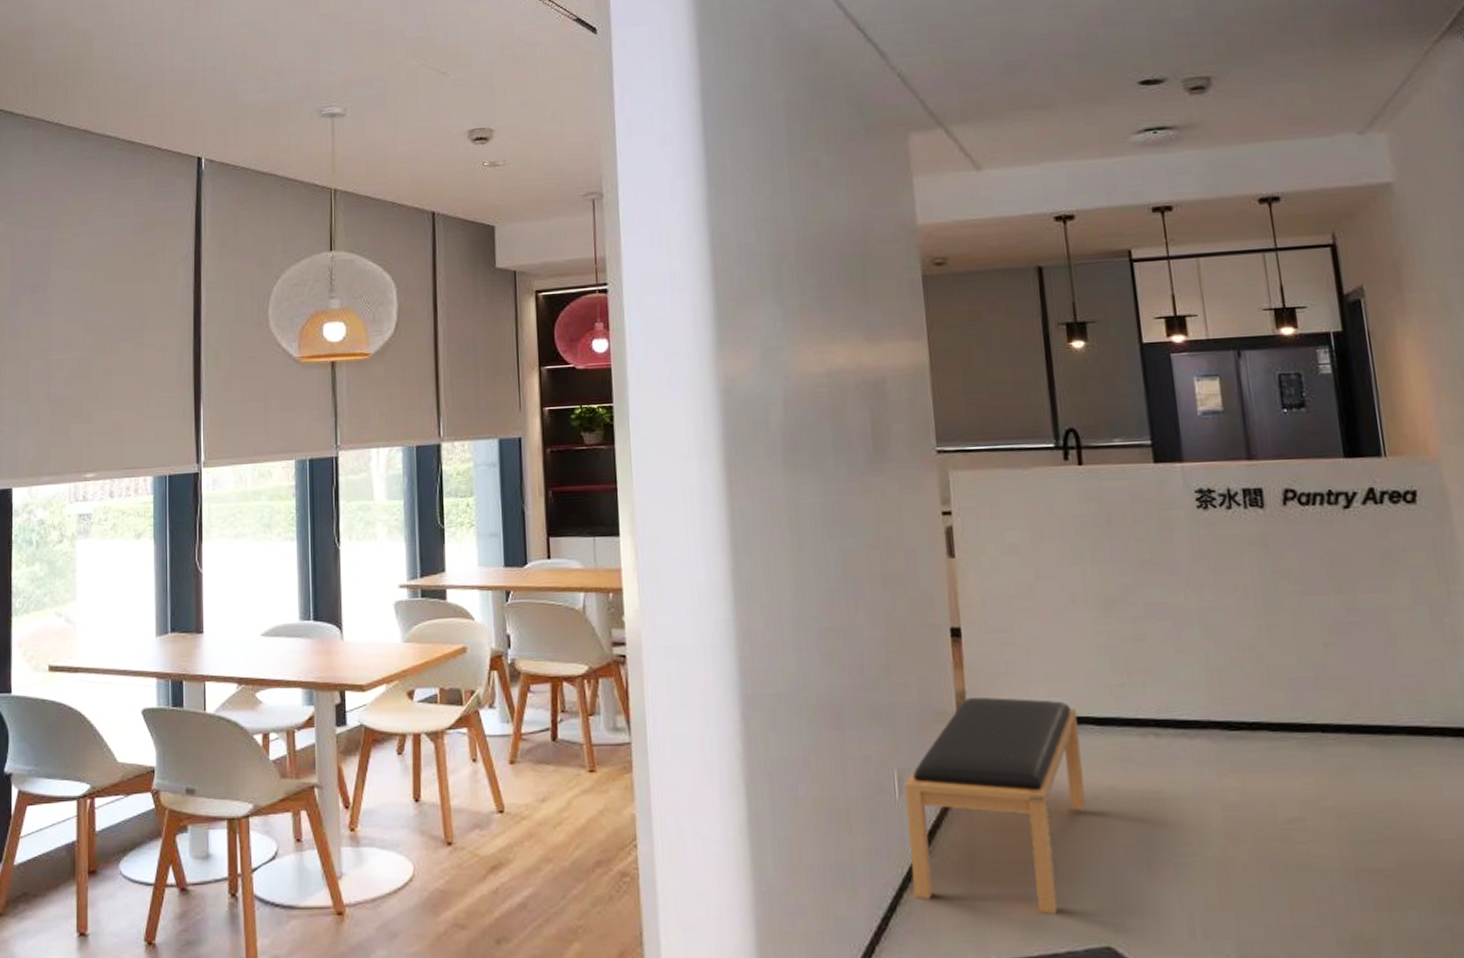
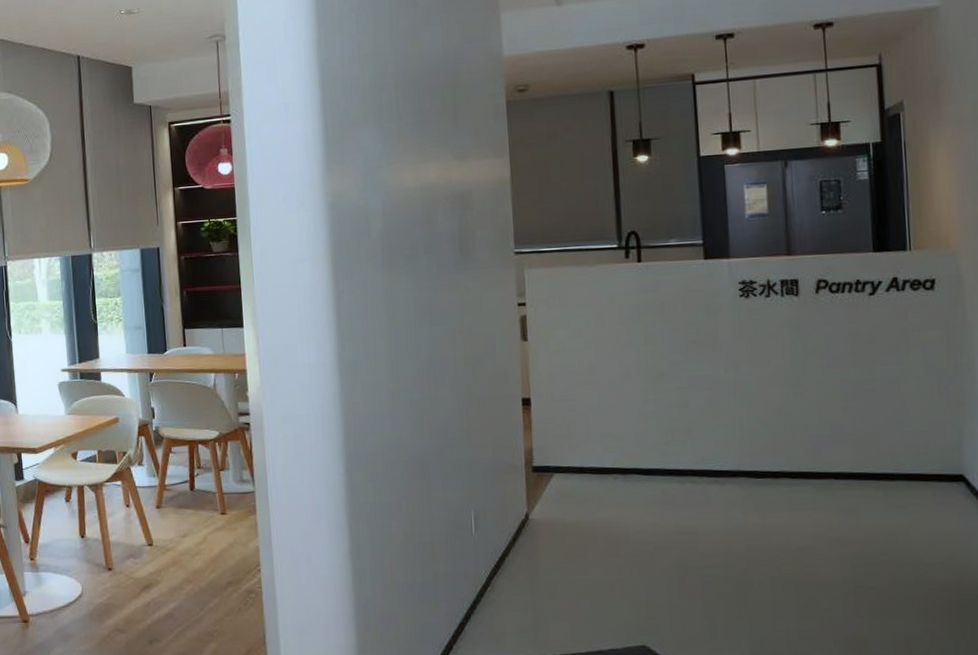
bench: present [905,697,1086,914] -> none [480,453,631,621]

